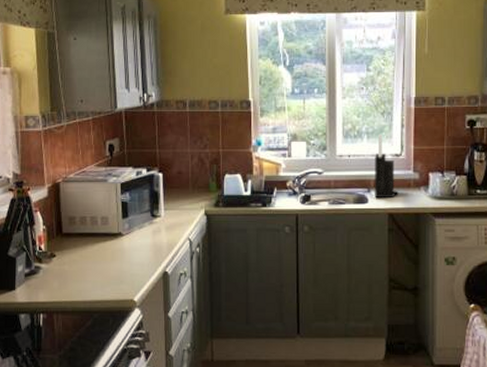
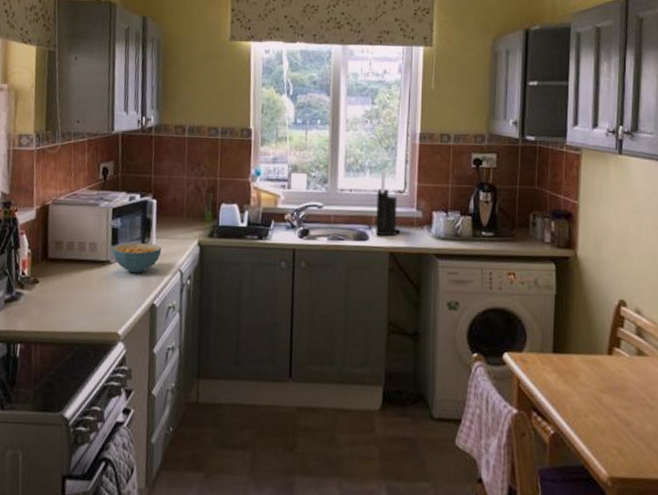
cereal bowl: none [124,215,171,244] -> present [112,243,162,274]

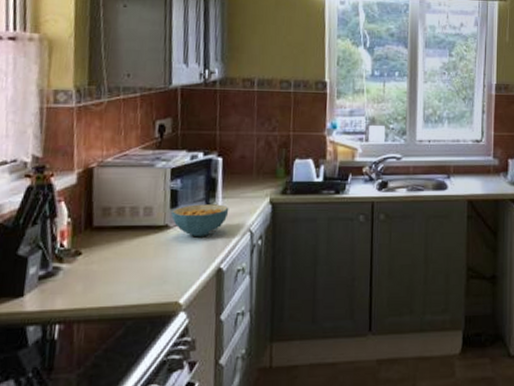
knife block: present [376,169,400,237] -> none [454,119,478,185]

